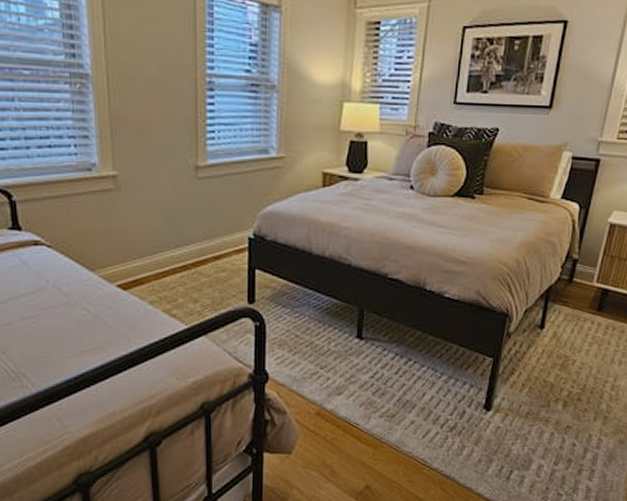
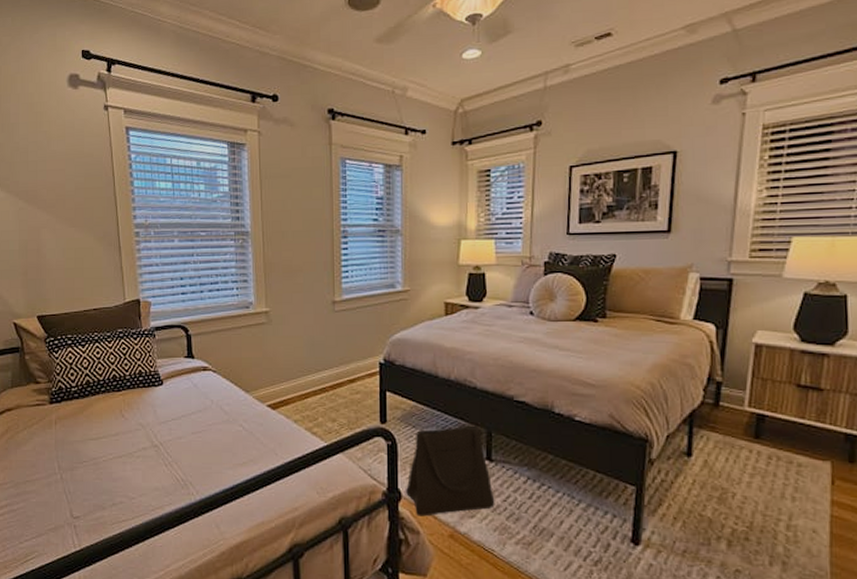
tote bag: none [274,305,363,397] -> present [406,427,495,517]

